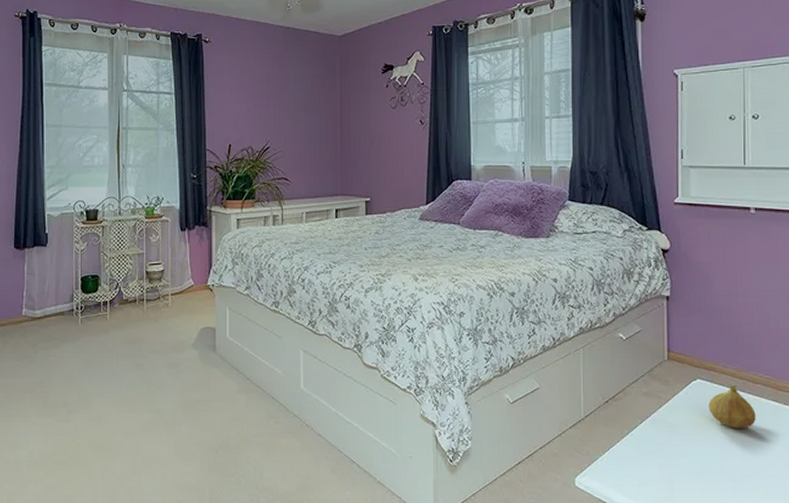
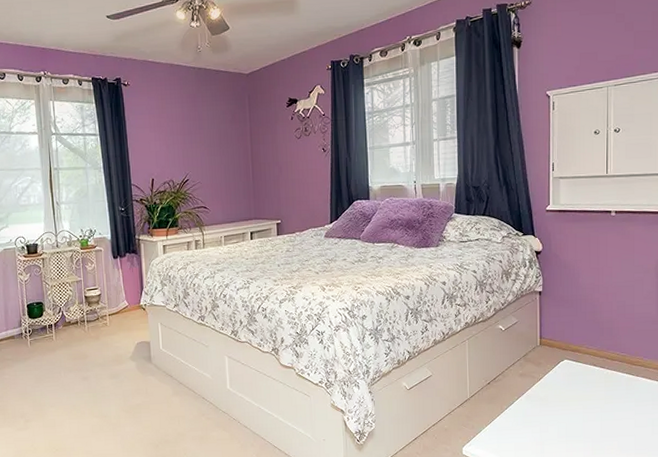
fruit: present [708,384,756,428] -> none [574,362,613,399]

